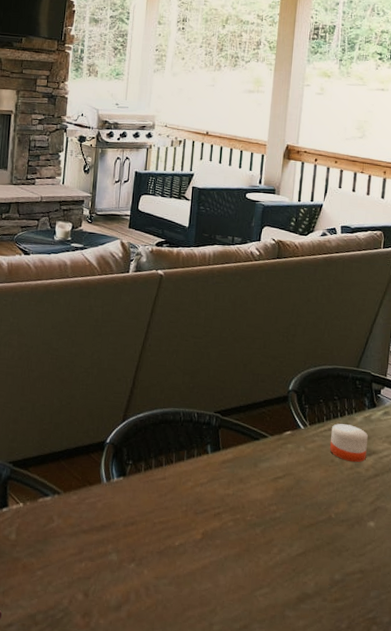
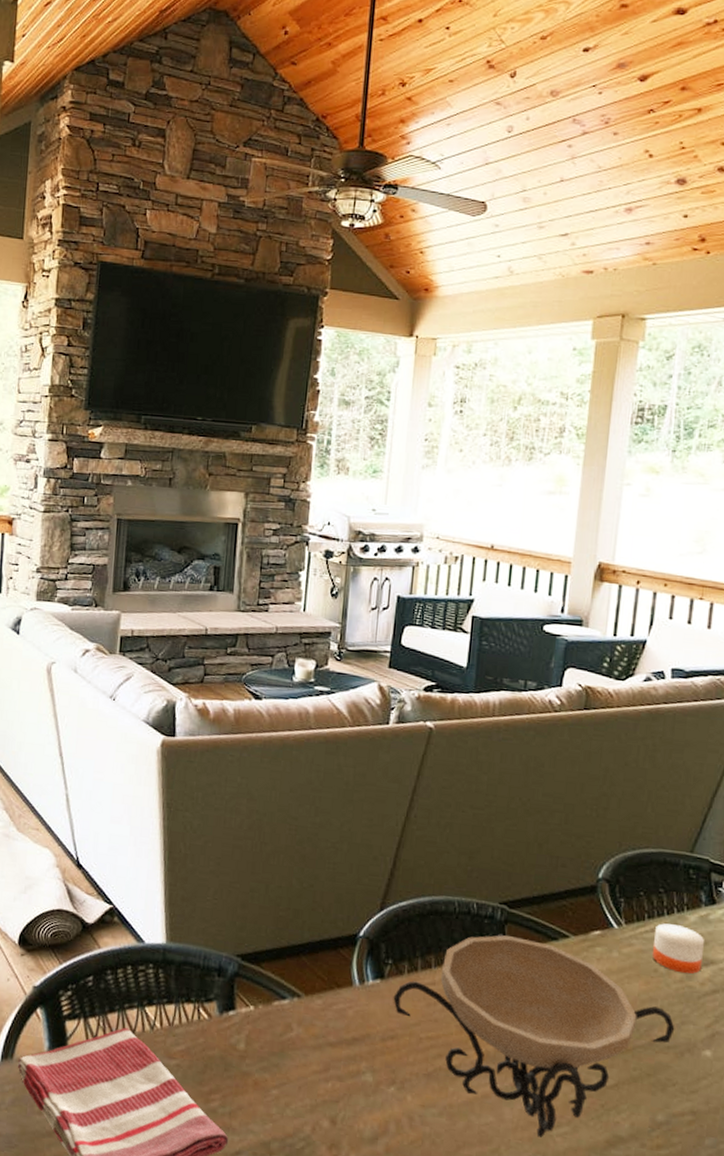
decorative bowl: none [133,436,347,598] -> present [393,933,675,1138]

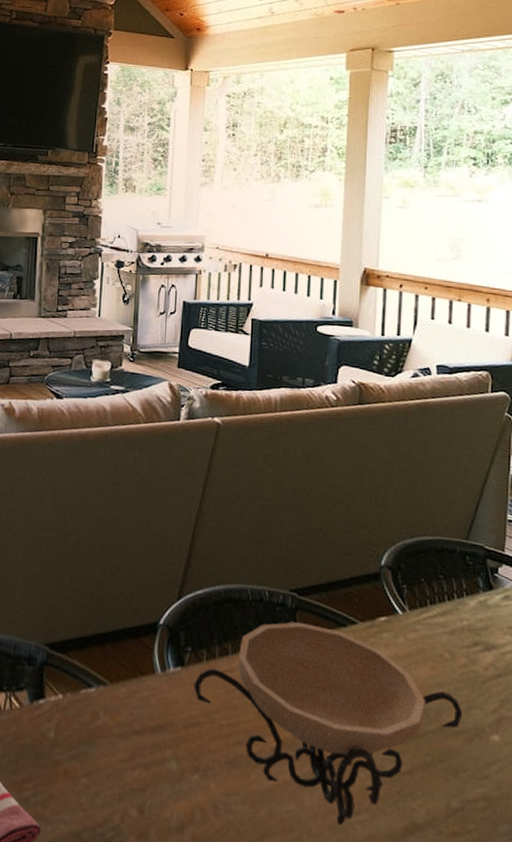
candle: present [651,923,705,974] -> none [436,609,486,659]

